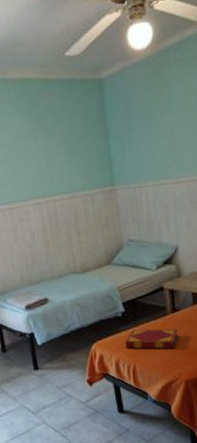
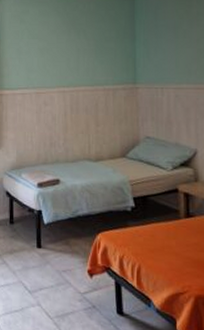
hardback book: present [125,329,178,349] -> none [132,228,190,256]

